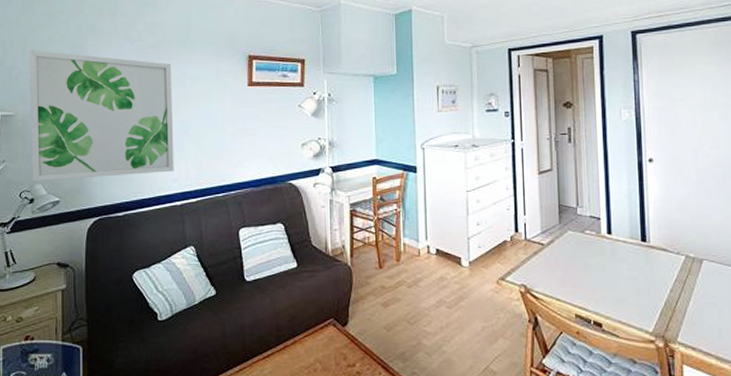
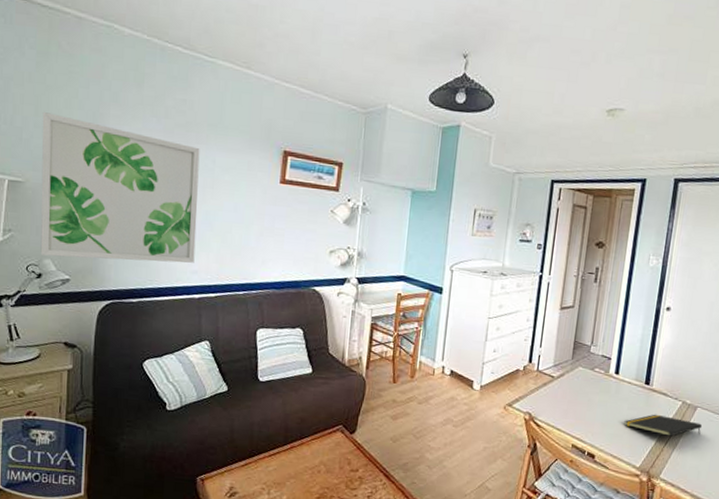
notepad: none [627,272,712,295] -> present [624,414,702,436]

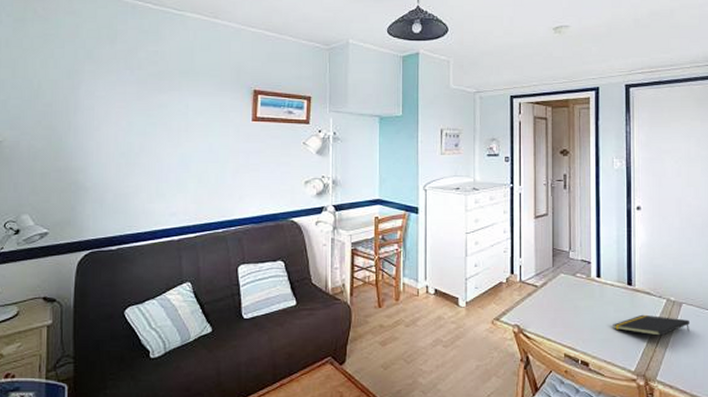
wall art: present [40,112,200,263] -> none [18,74,173,211]

